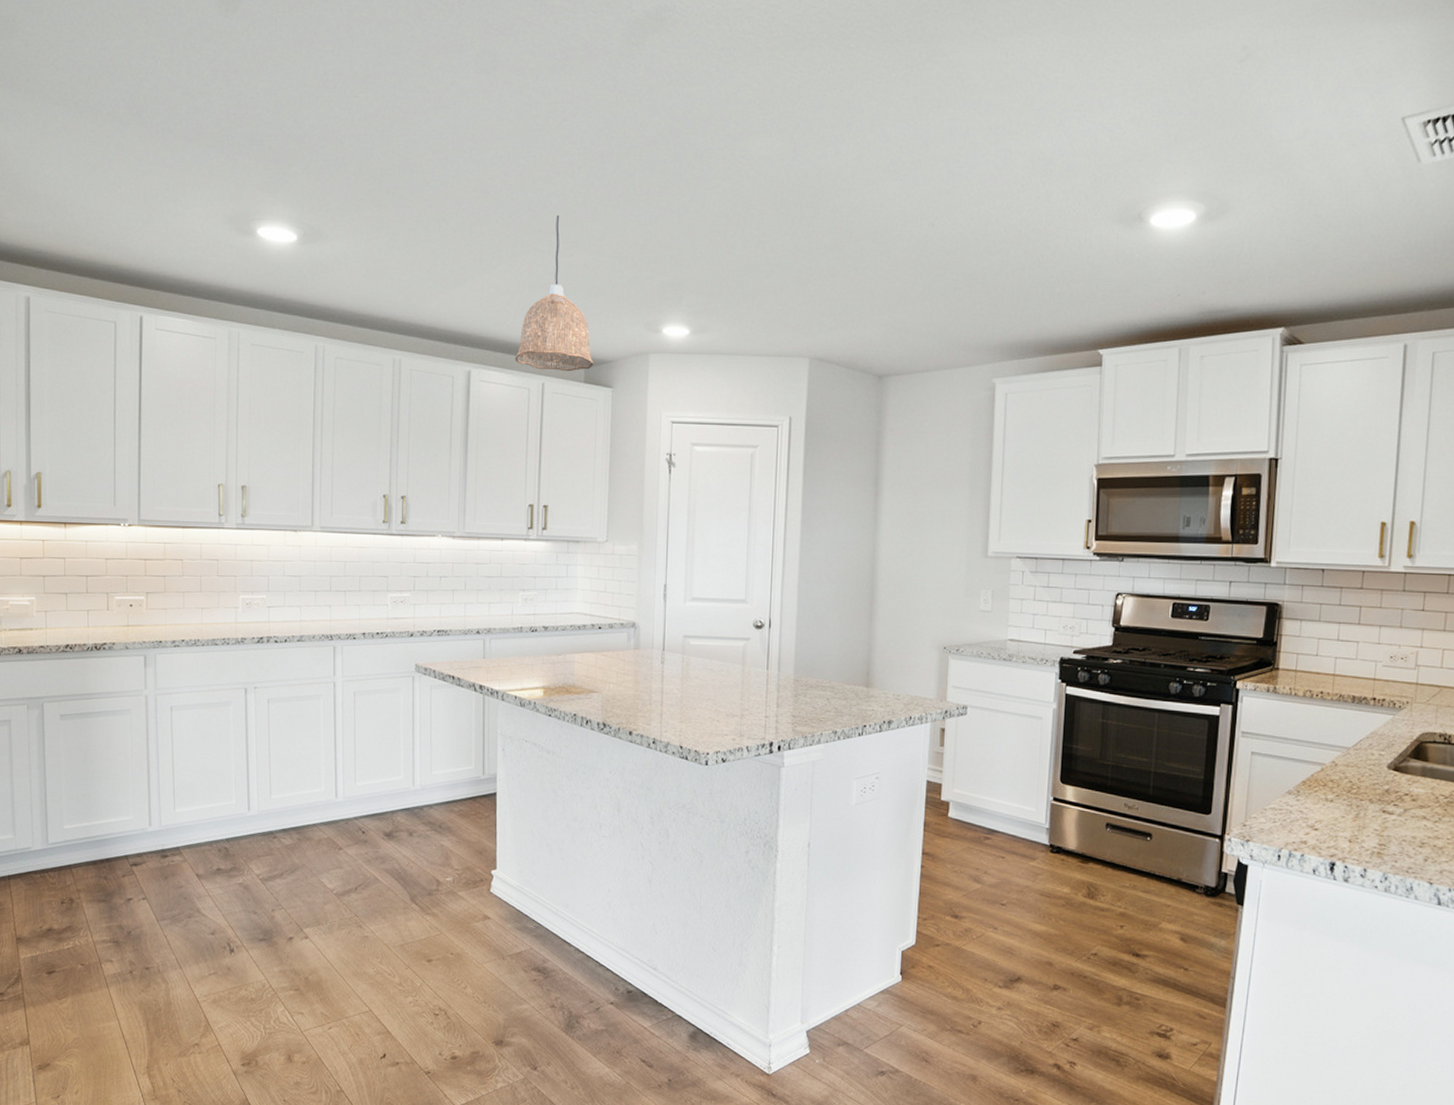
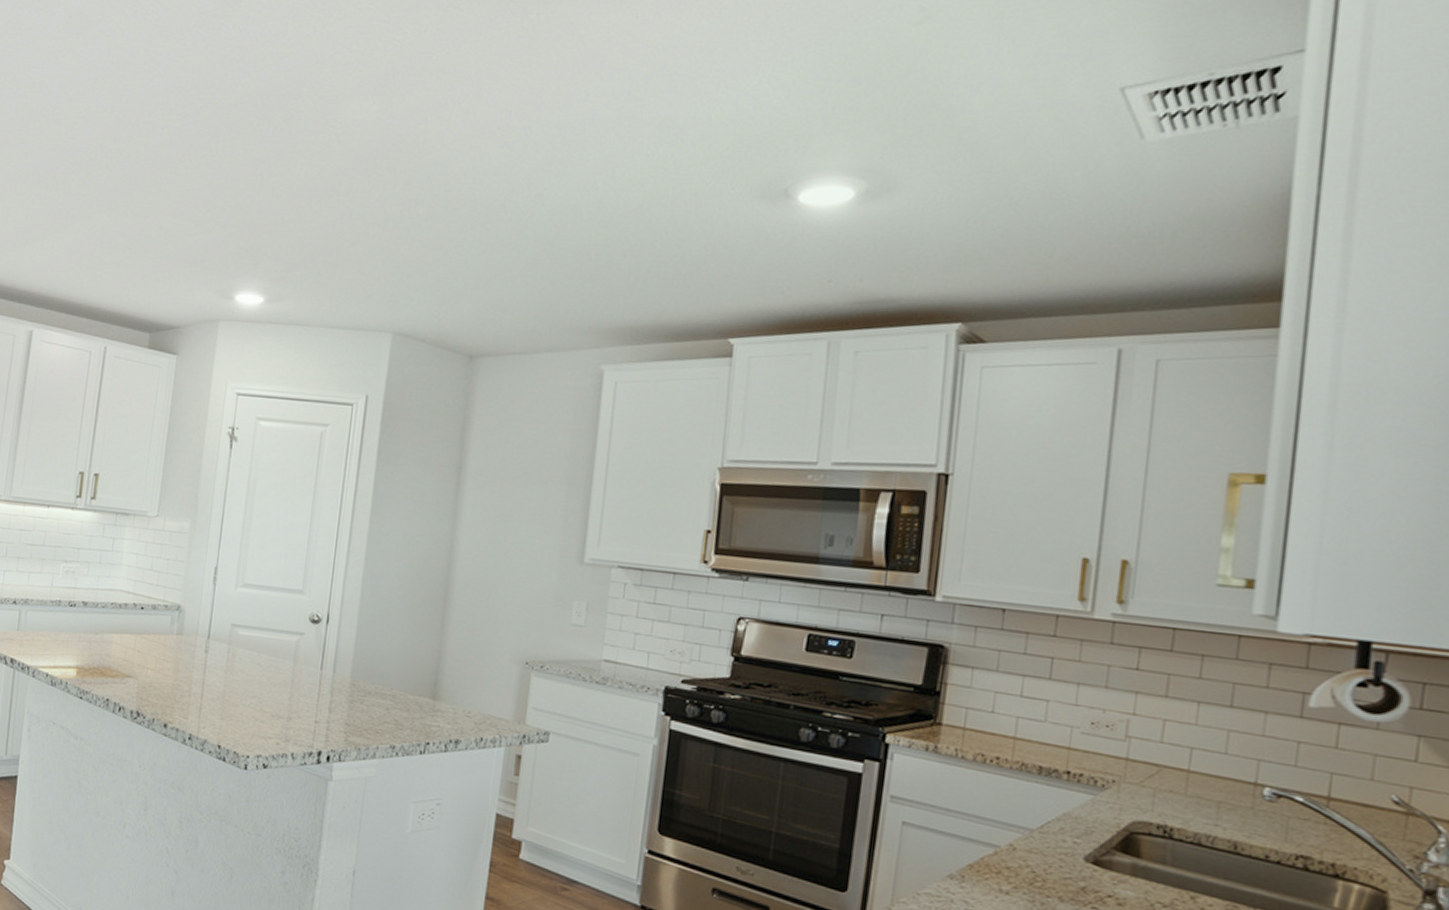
pendant lamp: present [515,215,594,372] -> none [78,176,160,336]

